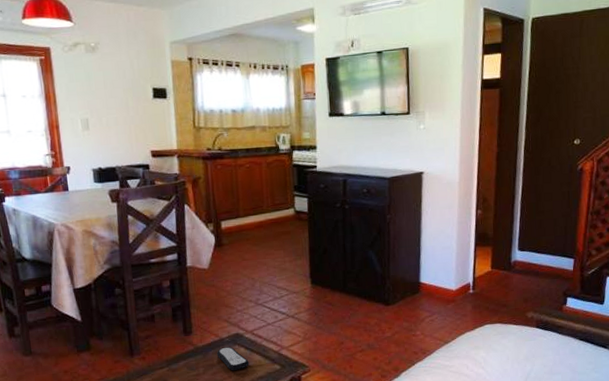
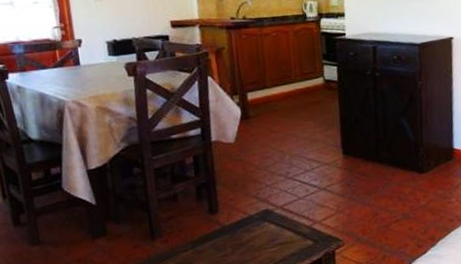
remote control: present [216,347,249,371] -> none [245,224,280,250]

